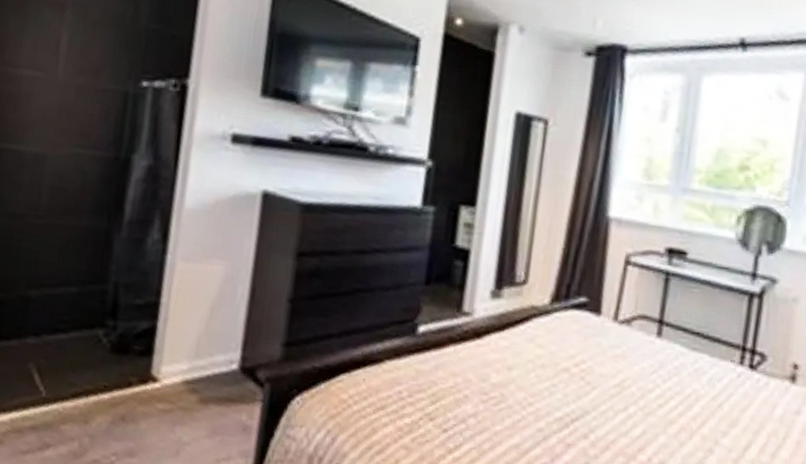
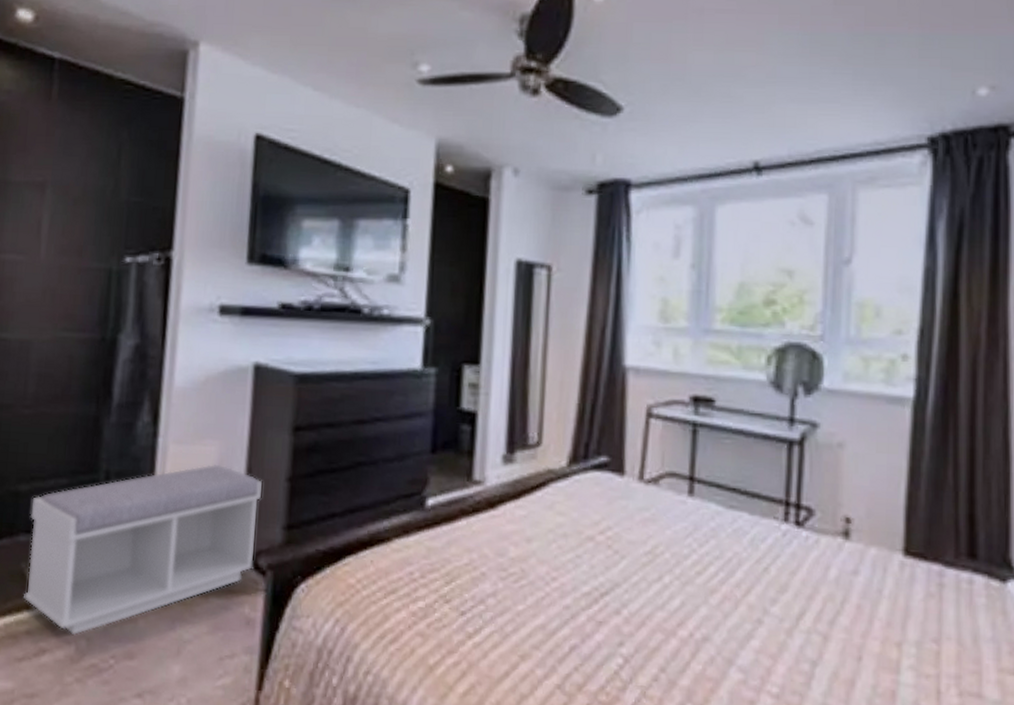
bench: none [30,282,265,433] -> present [24,464,262,636]

